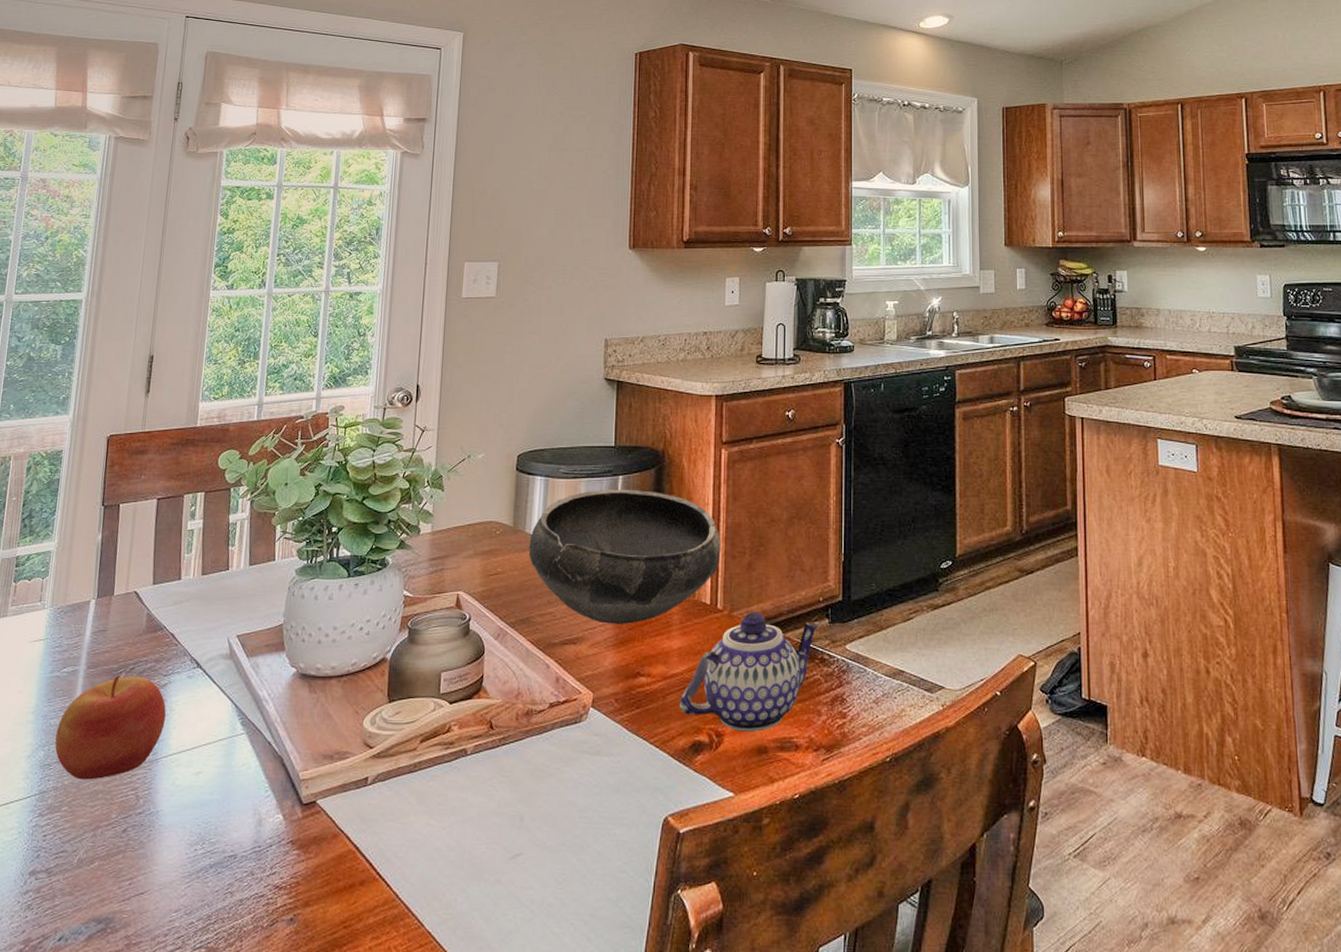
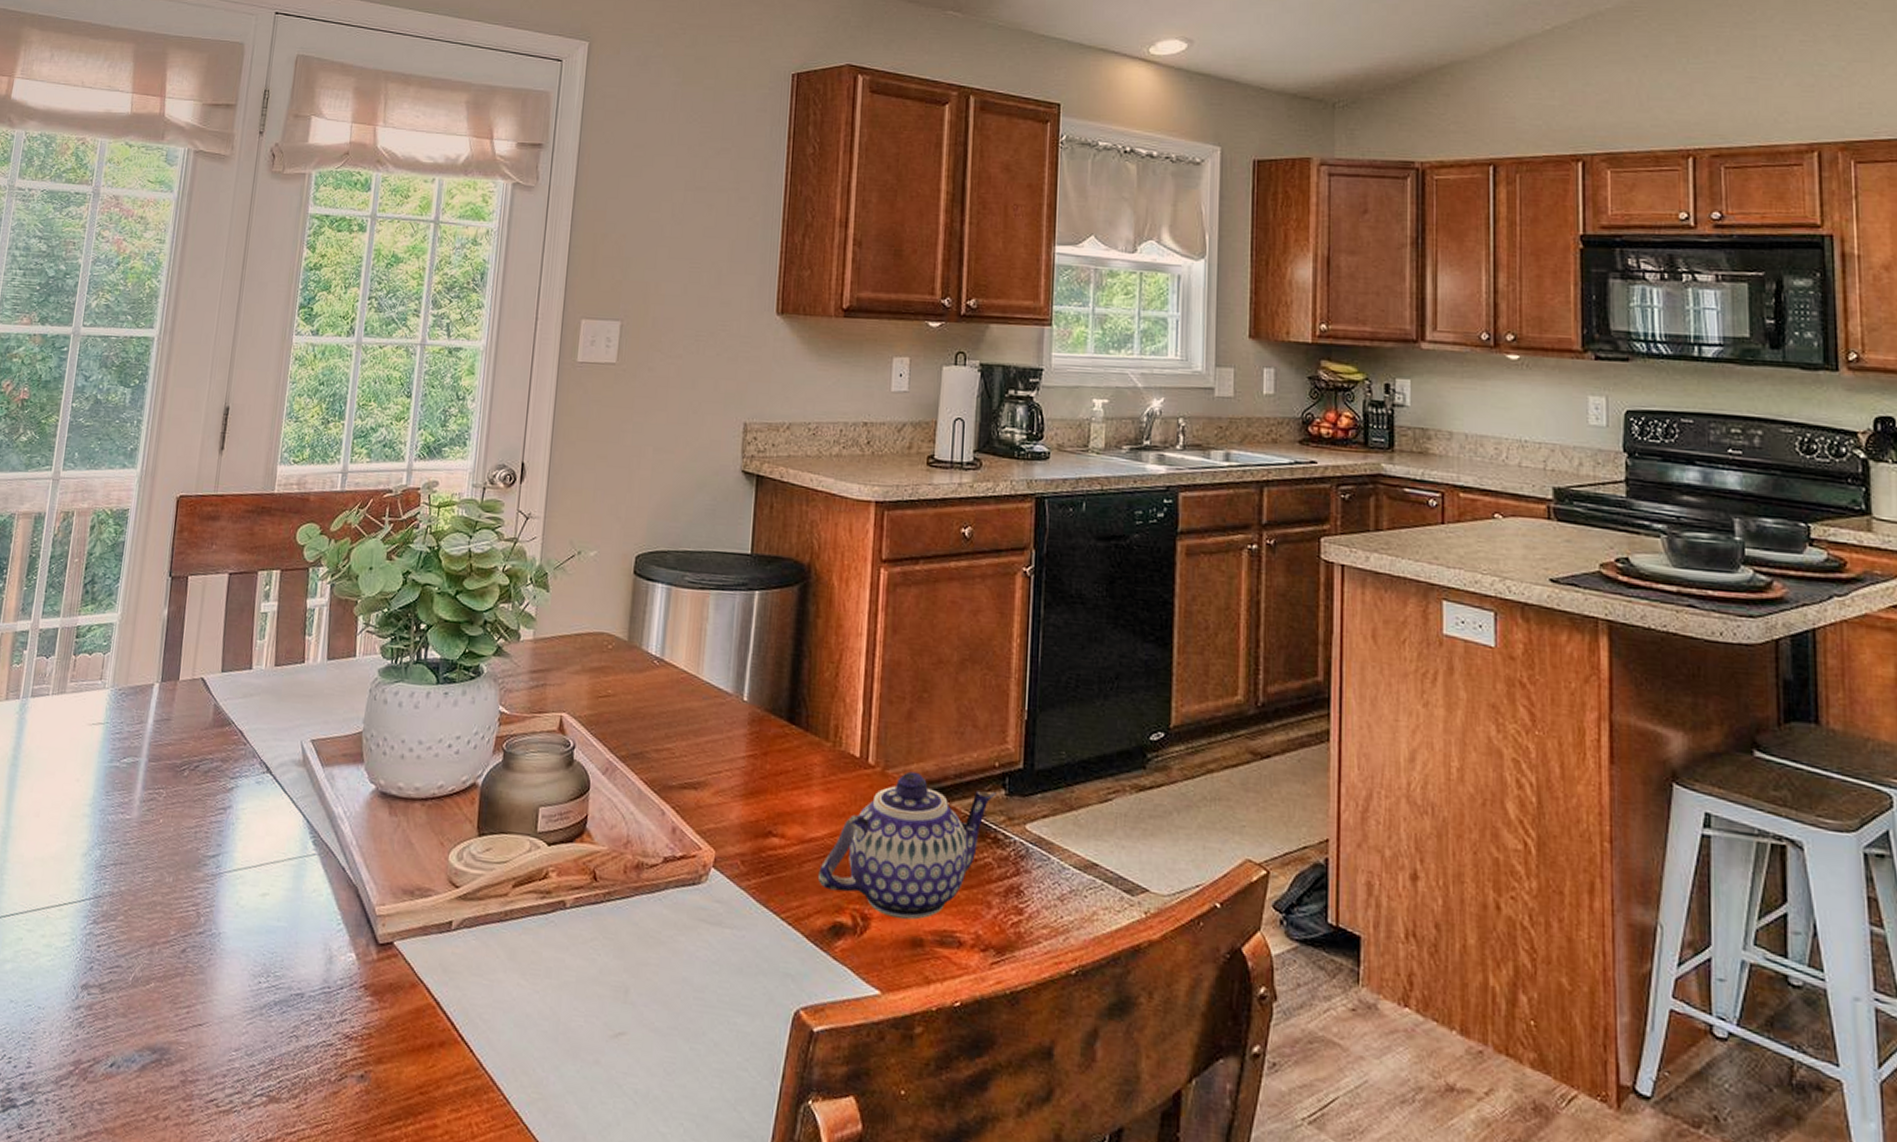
apple: present [55,675,166,780] -> none [112,772,232,889]
bowl: present [528,489,721,624] -> none [645,605,876,772]

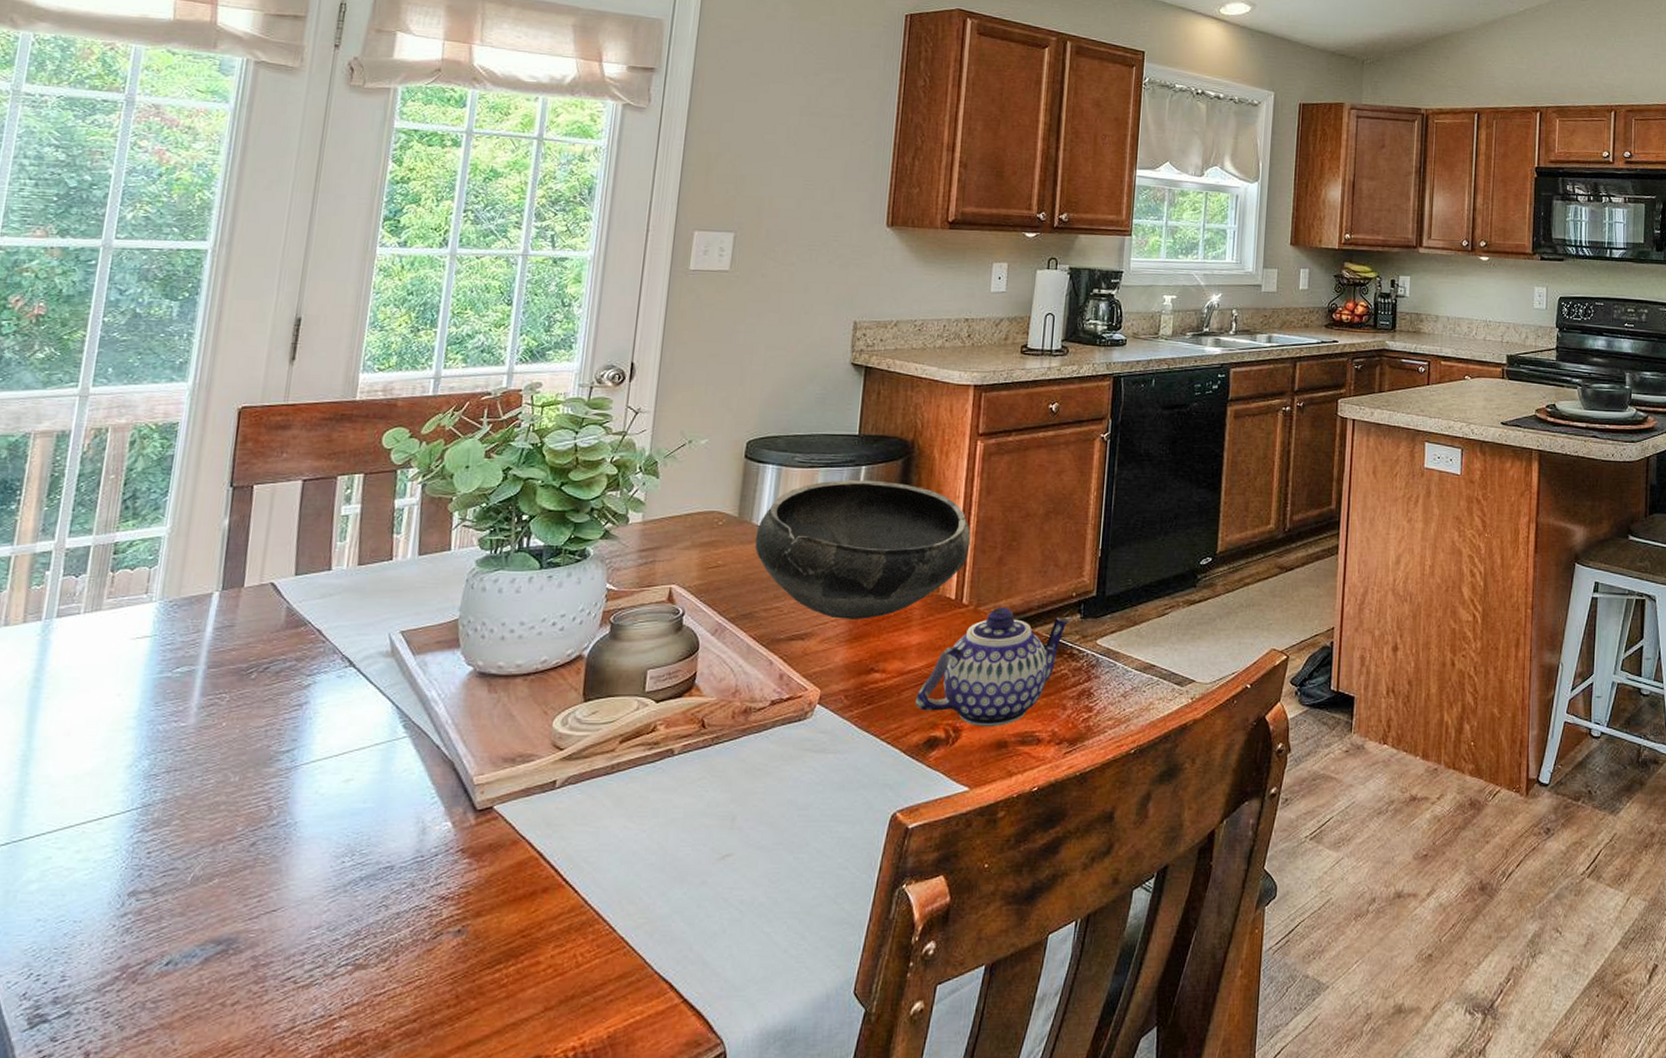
bowl: none [645,605,876,772] -> present [755,479,971,619]

